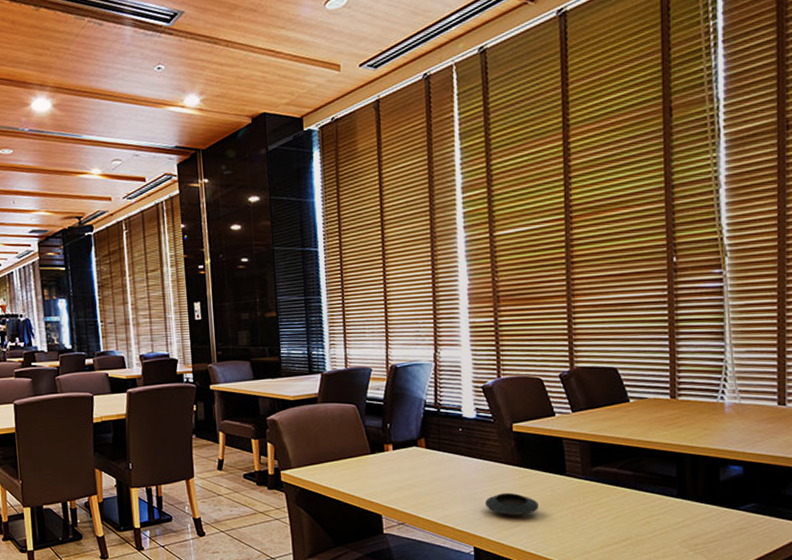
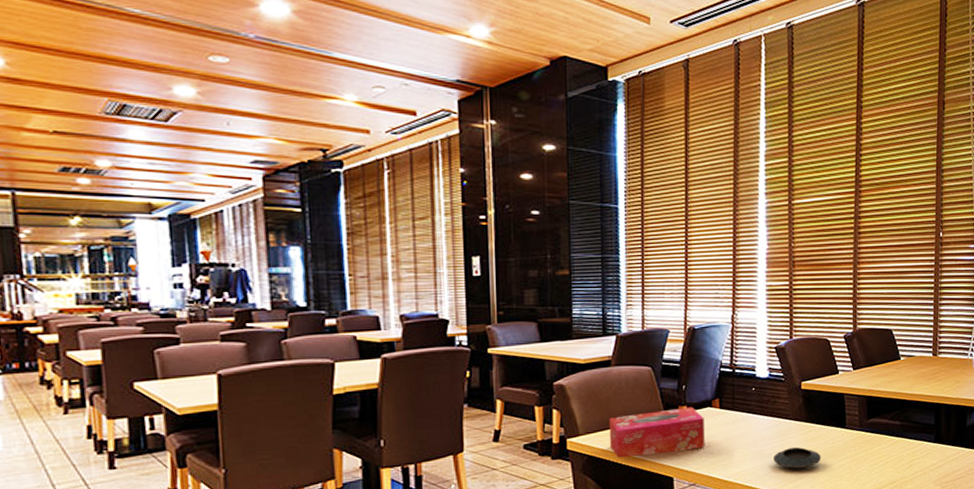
tissue box: none [318,445,413,493] -> present [609,406,705,459]

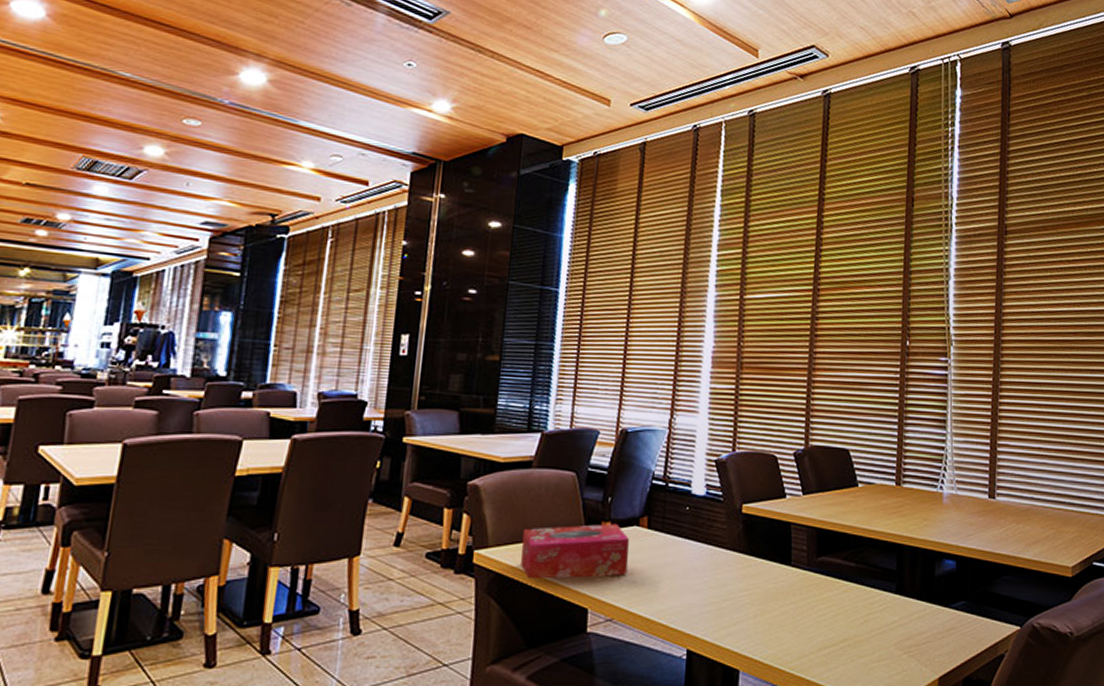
saucer: present [774,447,821,468] -> none [705,585,760,611]

